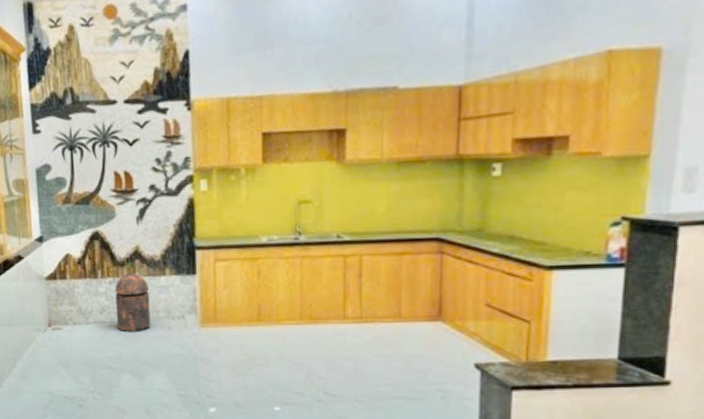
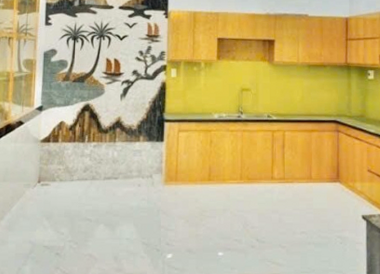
trash can: present [115,273,151,333] -> none [96,139,125,189]

